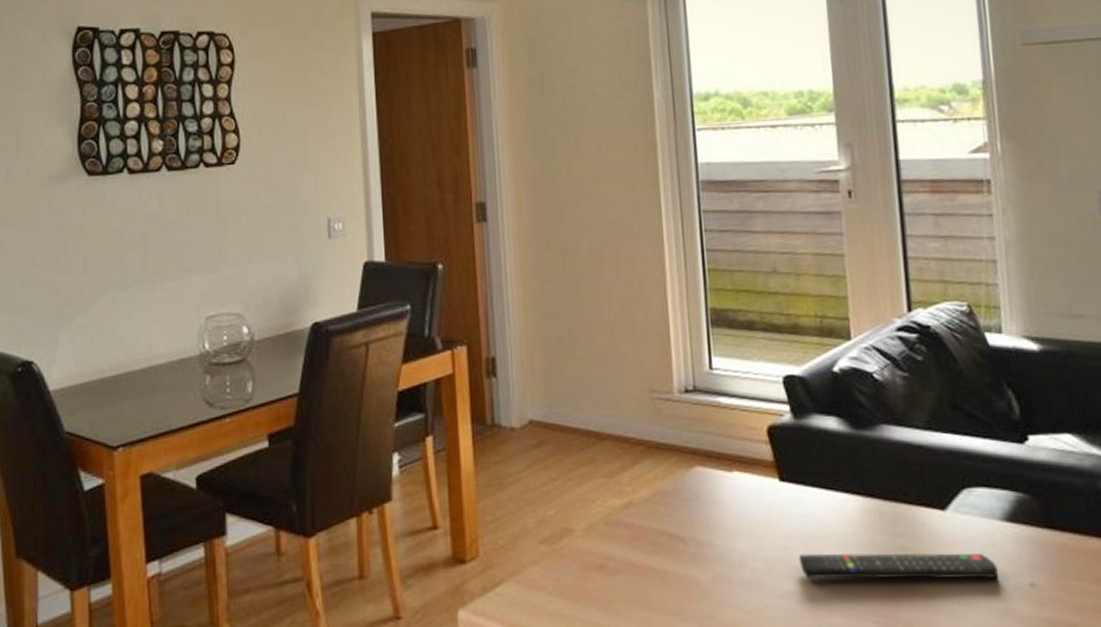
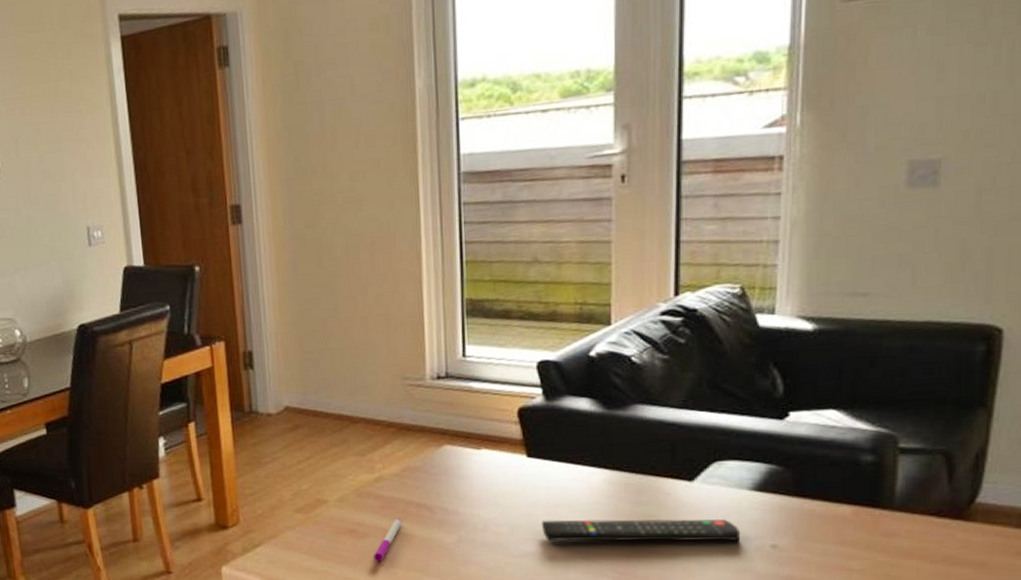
pen: none [625,550,655,605] -> present [374,518,403,563]

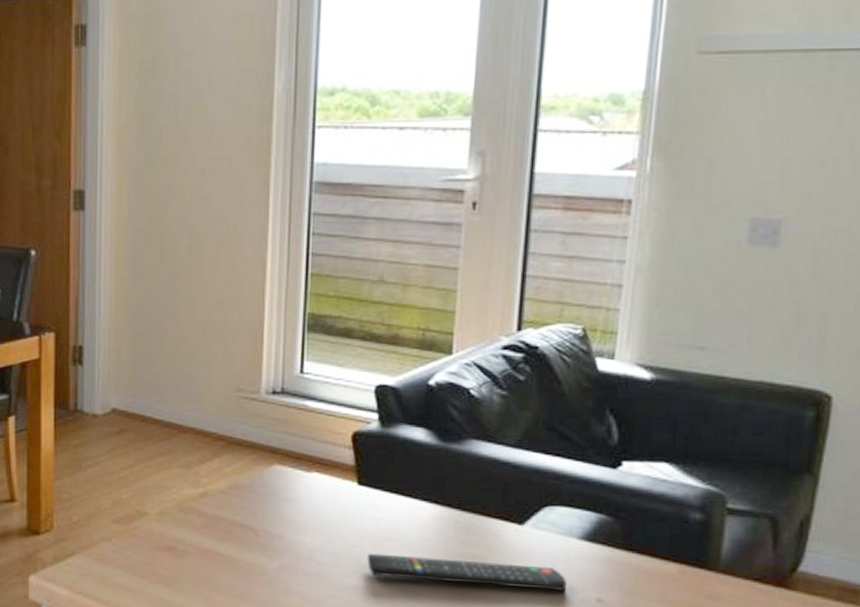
pen: present [374,518,403,563] -> none [191,538,225,585]

